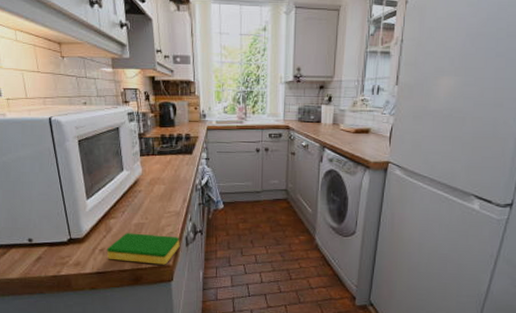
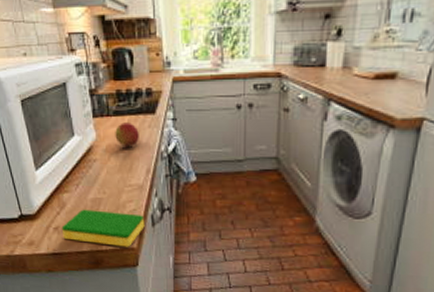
apple: none [158,161,178,181] -> present [115,123,139,148]

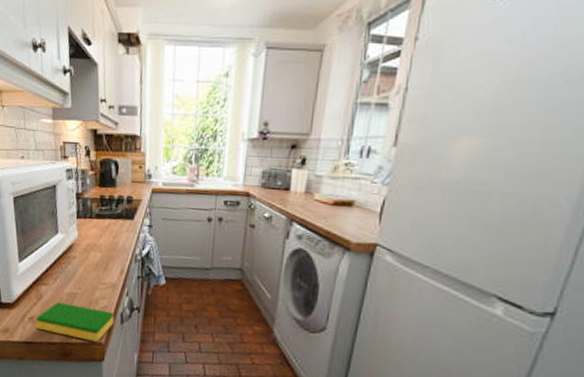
apple: present [115,123,139,148] -> none [95,225,117,248]

